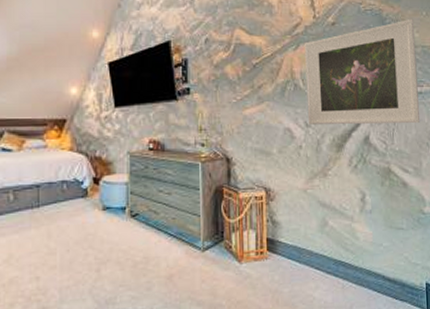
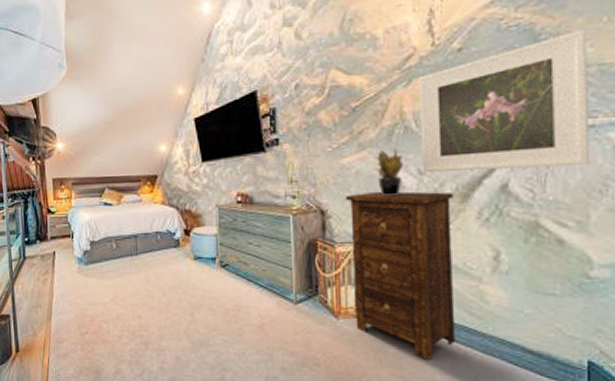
cabinet: none [247,140,336,295] -> present [345,191,456,360]
potted plant: none [269,101,295,146] -> present [372,147,404,197]

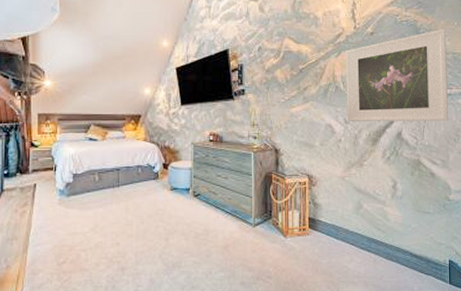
cabinet: present [345,191,456,360] -> none [293,135,368,267]
potted plant: present [372,147,404,197] -> none [313,101,335,139]

